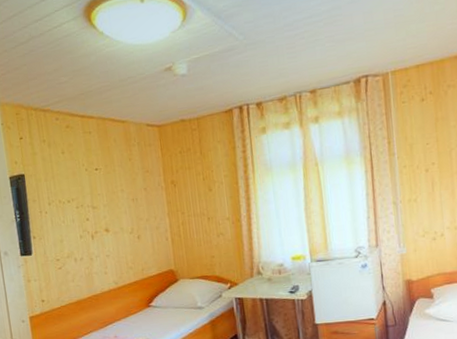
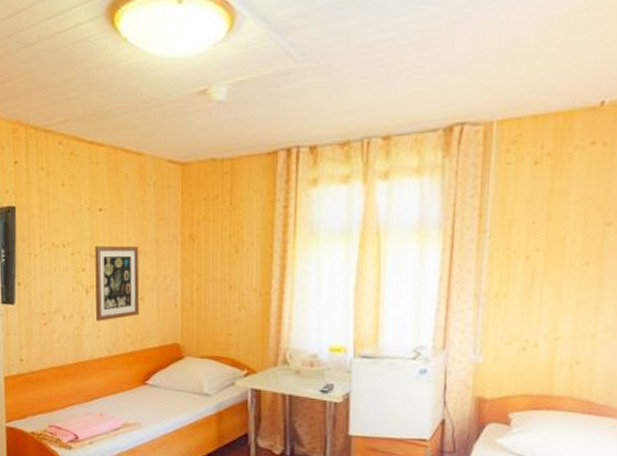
wall art: none [95,195,138,260] -> present [95,245,140,321]

